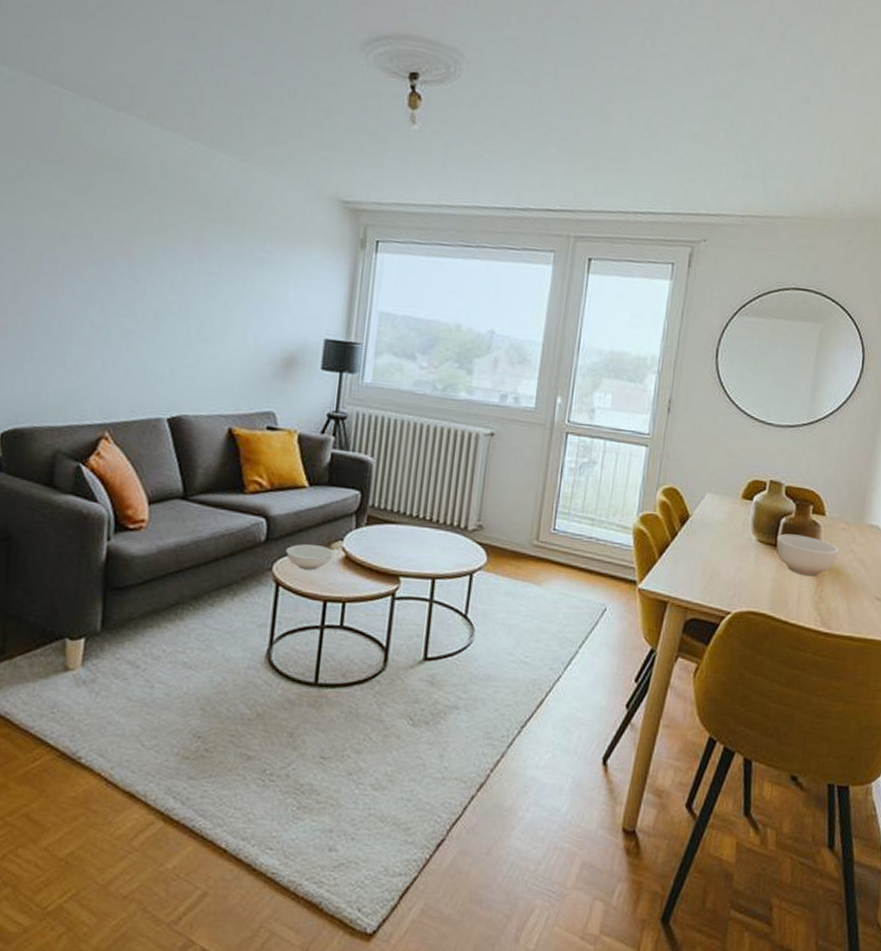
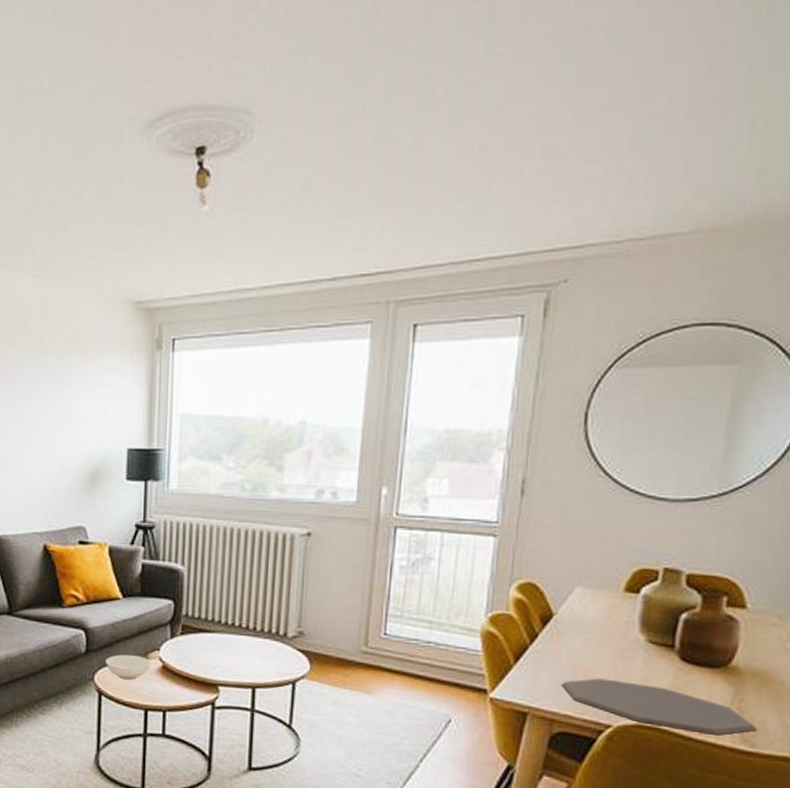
placemat: none [694,571,833,620] -> present [562,678,758,736]
bowl: present [777,533,839,577] -> none [674,632,768,684]

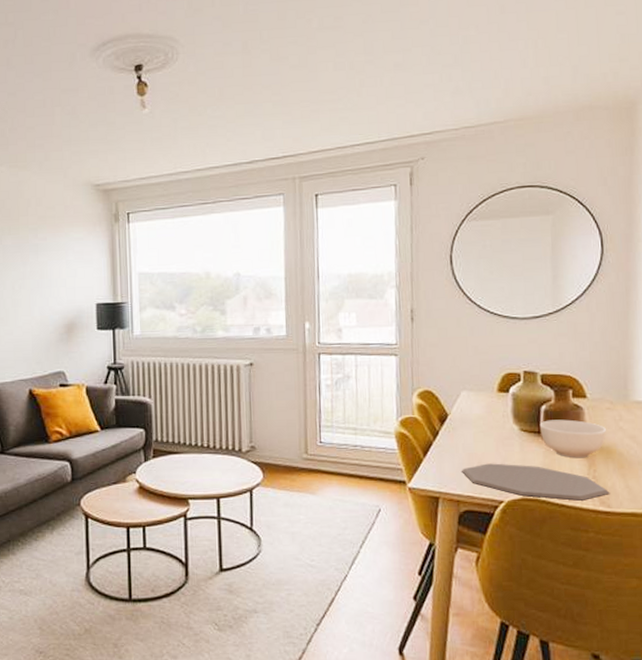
bowl: present [106,654,151,680] -> none [90,480,129,502]
bowl: none [674,632,768,684] -> present [539,419,607,459]

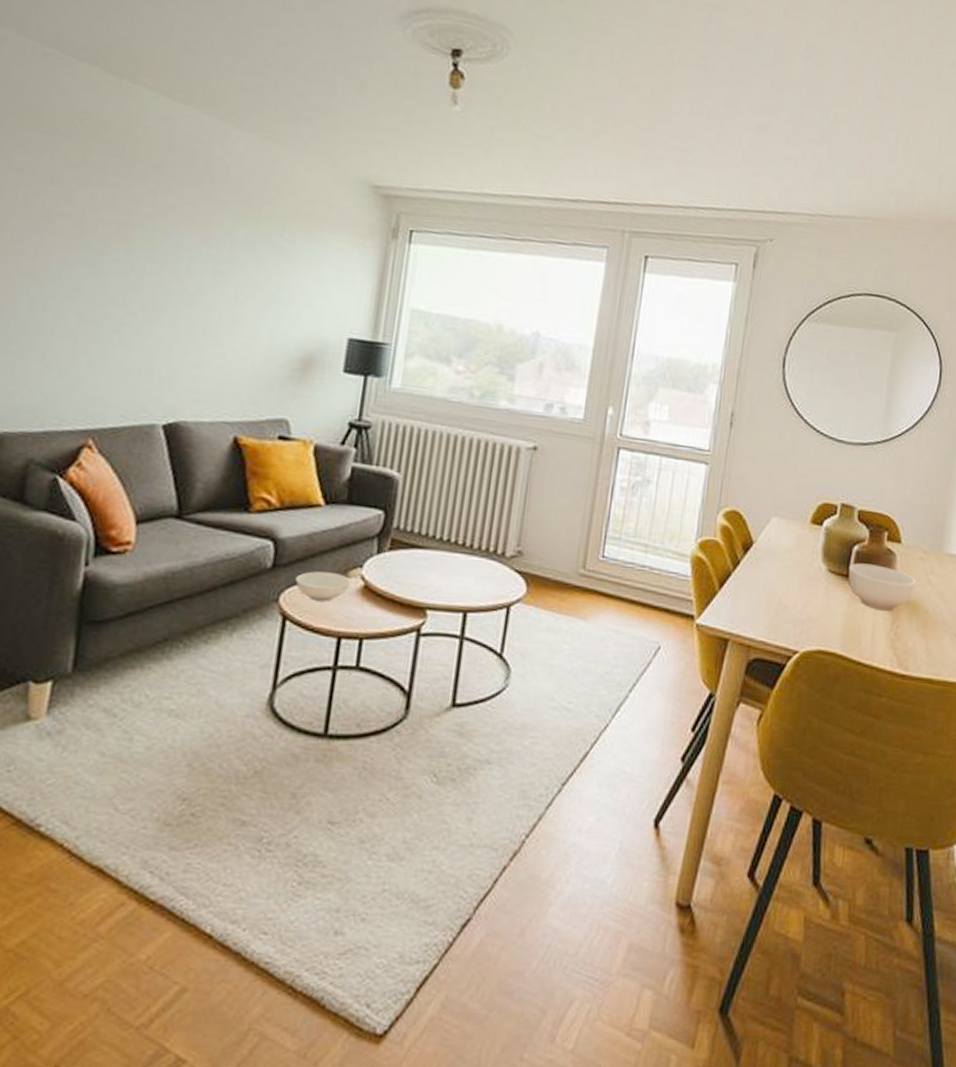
bowl: none [90,480,129,502] -> present [295,571,351,601]
placemat: present [462,463,610,501] -> none [758,605,910,660]

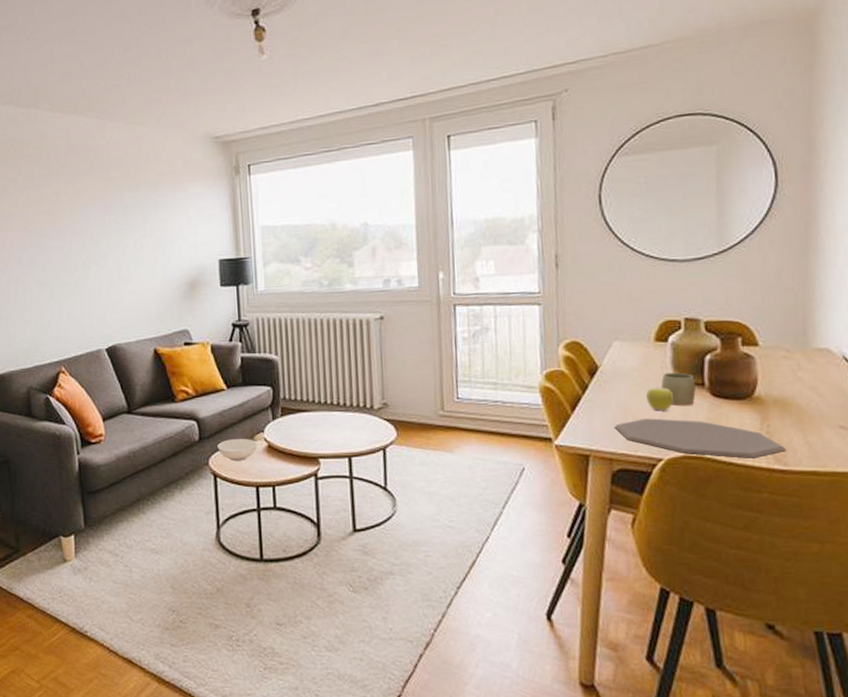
placemat: none [758,605,910,660] -> present [615,418,787,458]
fruit: none [793,573,819,599] -> present [646,387,674,410]
mug: none [809,558,841,597] -> present [661,372,696,407]
bowl: present [848,563,917,612] -> none [703,370,783,413]

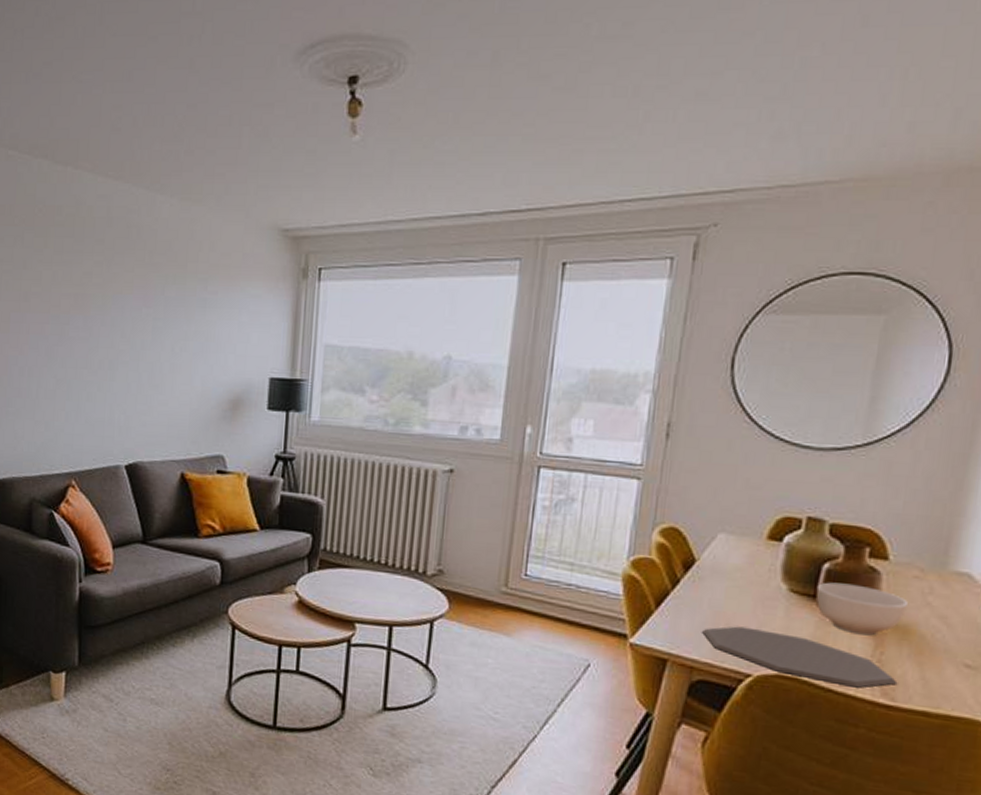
bowl: present [217,439,258,461] -> none [240,587,287,614]
fruit: present [646,387,674,410] -> none [745,592,778,620]
mug: present [661,372,696,407] -> none [765,577,806,619]
bowl: none [703,370,783,413] -> present [816,582,909,636]

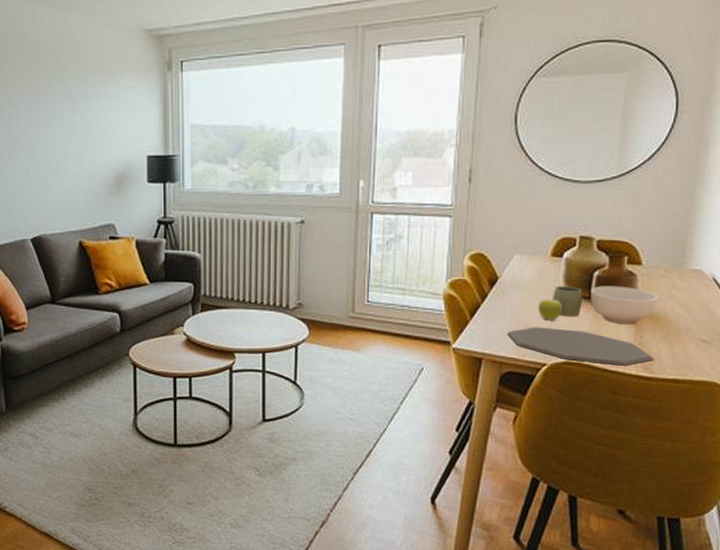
fruit: none [745,592,778,620] -> present [538,299,563,320]
mug: none [765,577,806,619] -> present [553,286,583,317]

